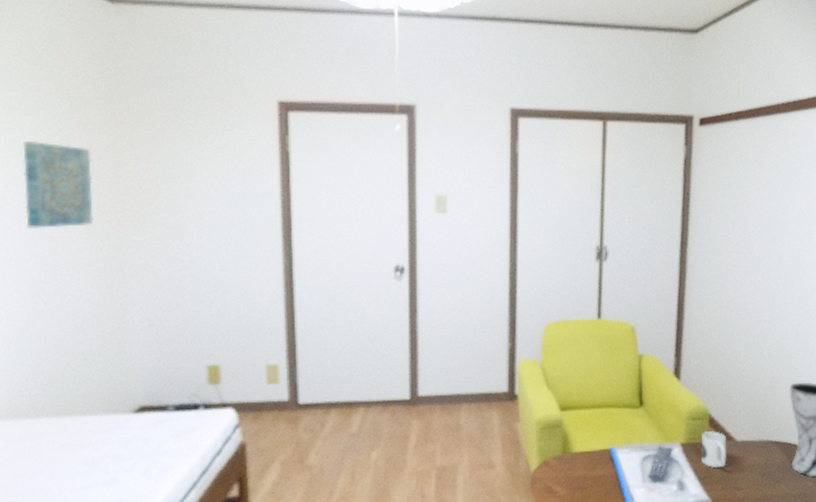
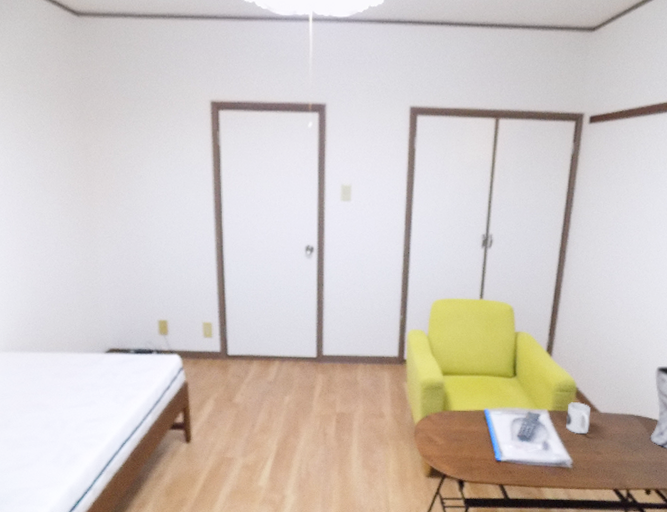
wall art: present [23,141,94,228] -> none [17,135,71,206]

